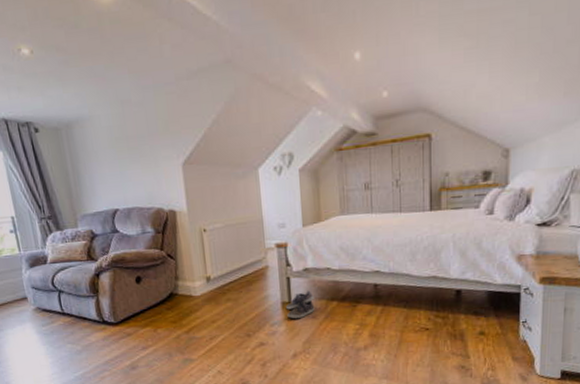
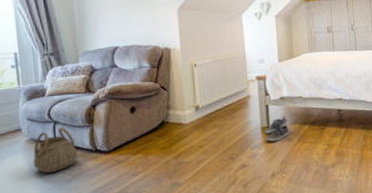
basket: none [41,296,86,344] -> present [33,127,78,174]

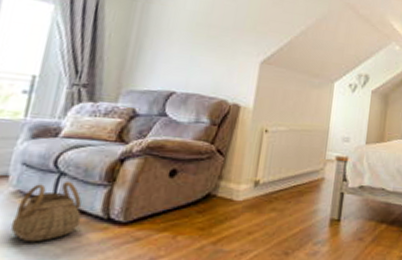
shoe: present [265,116,290,142] -> none [333,209,365,240]

